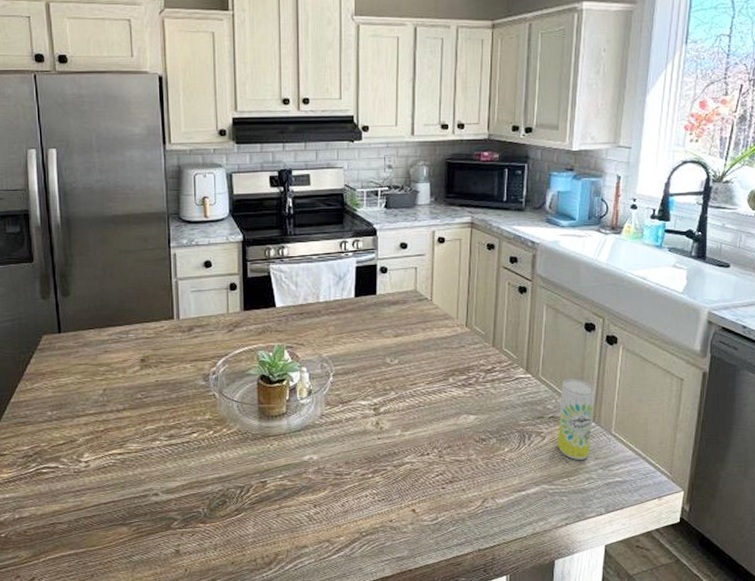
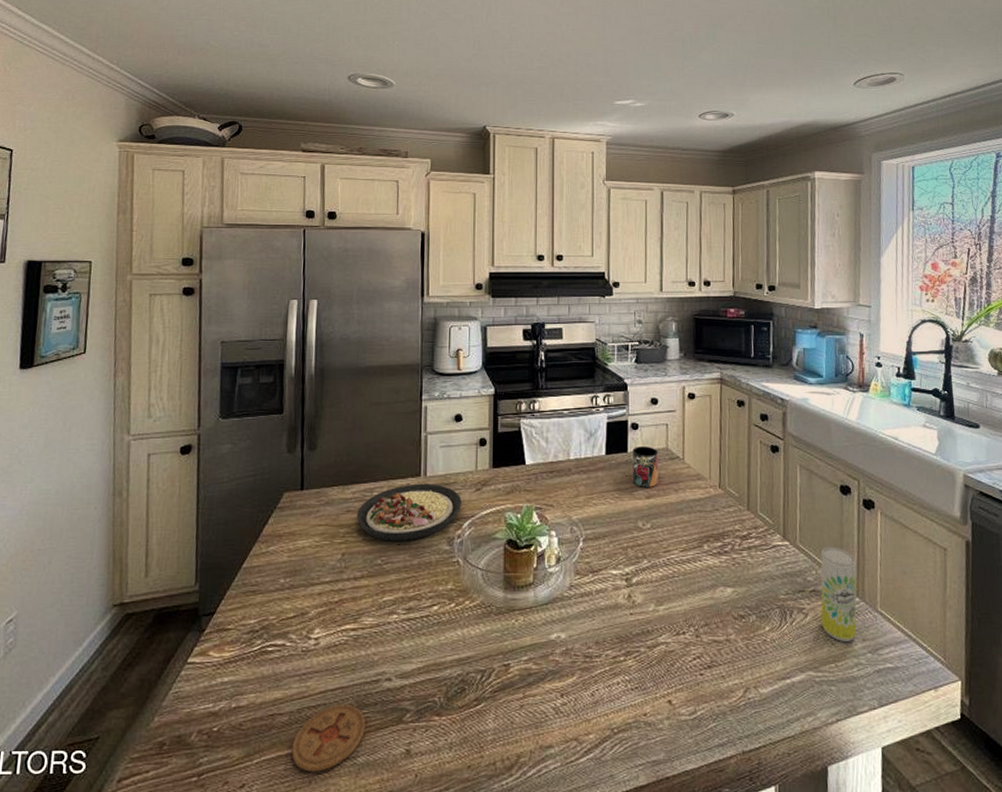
coaster: none [73,514,138,568] -> present [291,704,366,772]
plate: none [114,325,215,378] -> present [356,483,462,541]
mug: none [380,289,407,327] -> present [631,447,659,487]

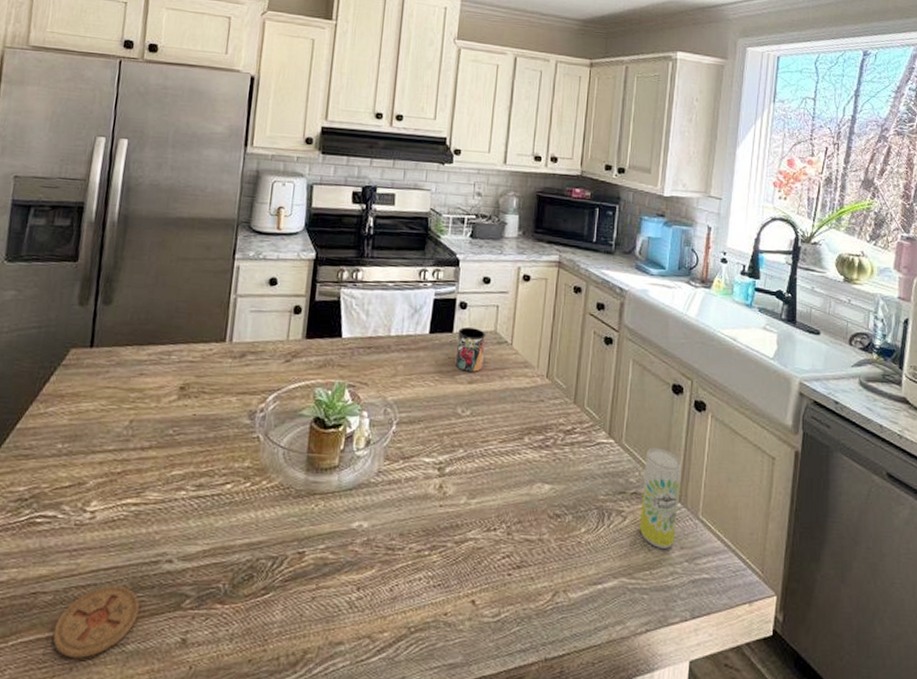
plate: present [356,483,462,541] -> none [149,349,269,412]

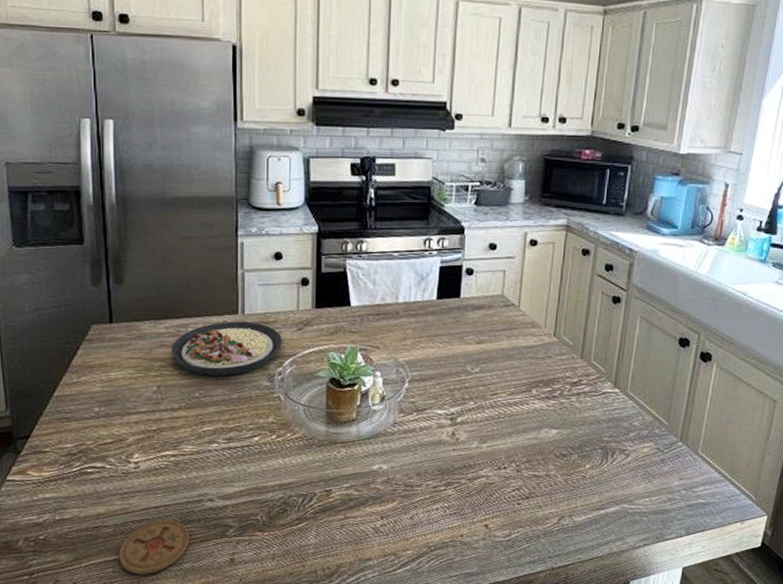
plate: none [149,349,269,412] -> present [170,321,282,376]
mug: present [454,327,486,372] -> none [463,292,494,333]
beverage can: present [640,447,681,549] -> none [641,395,684,480]

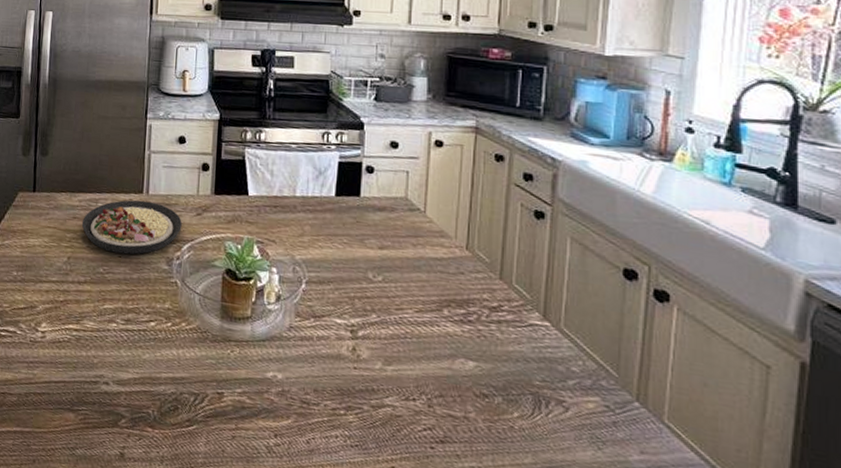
coaster: present [119,519,190,574] -> none [19,396,85,454]

